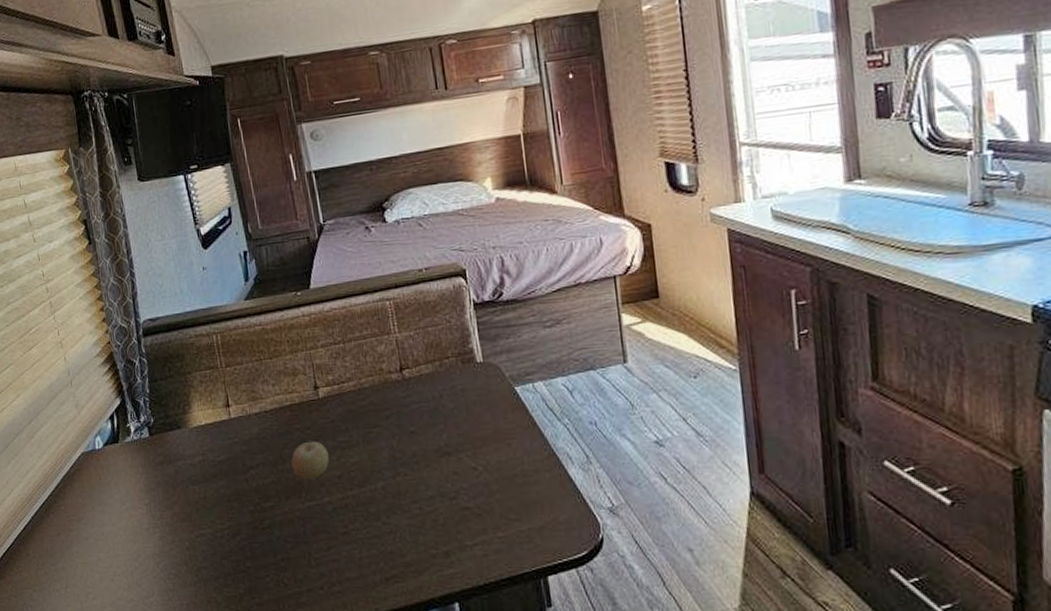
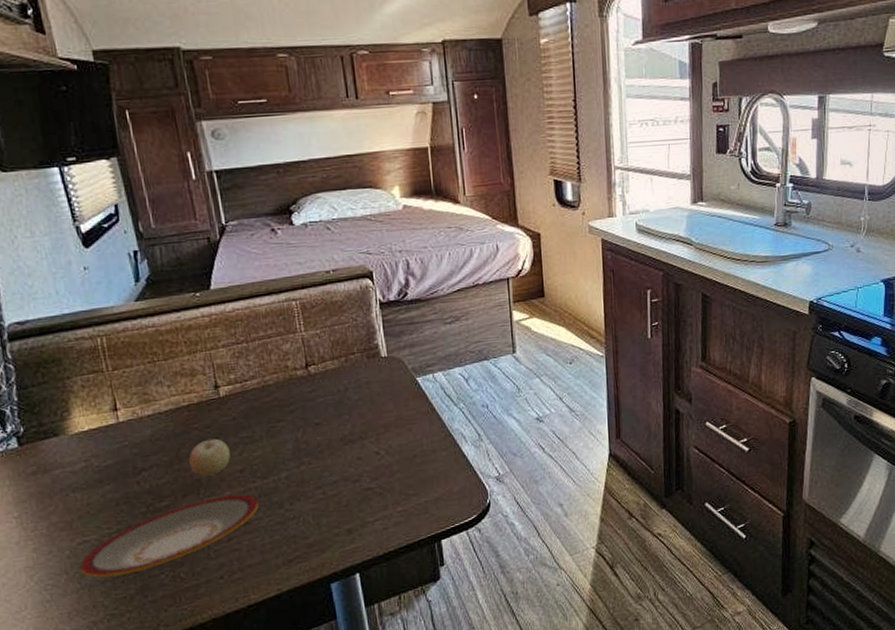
plate: none [197,500,357,574] -> present [80,494,259,578]

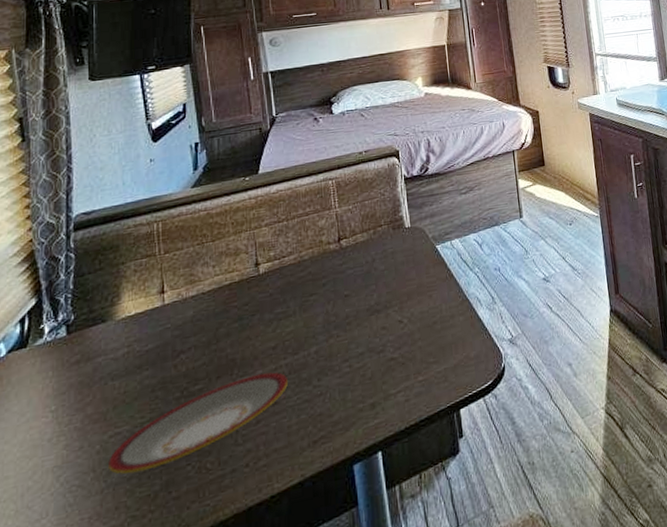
fruit: present [189,438,230,477] -> none [226,315,265,356]

